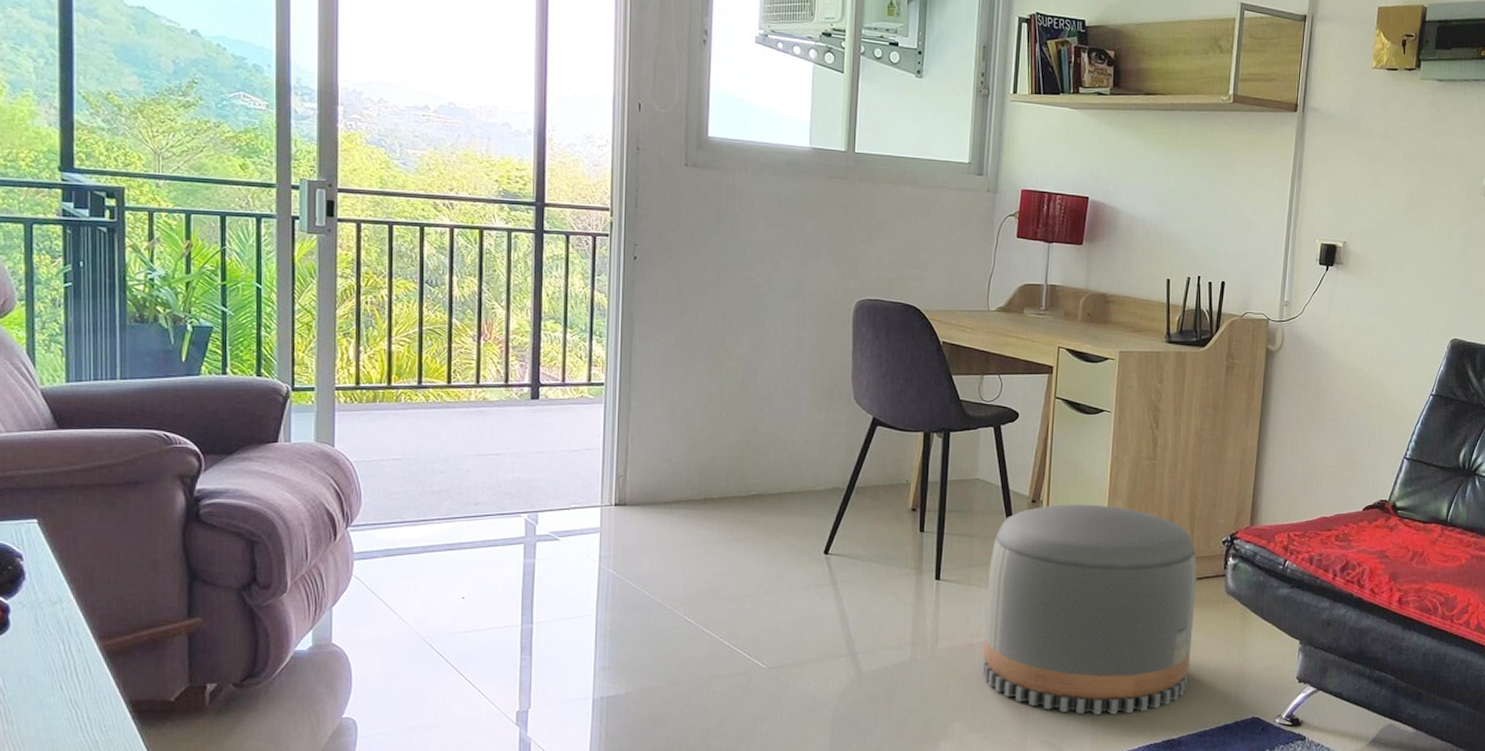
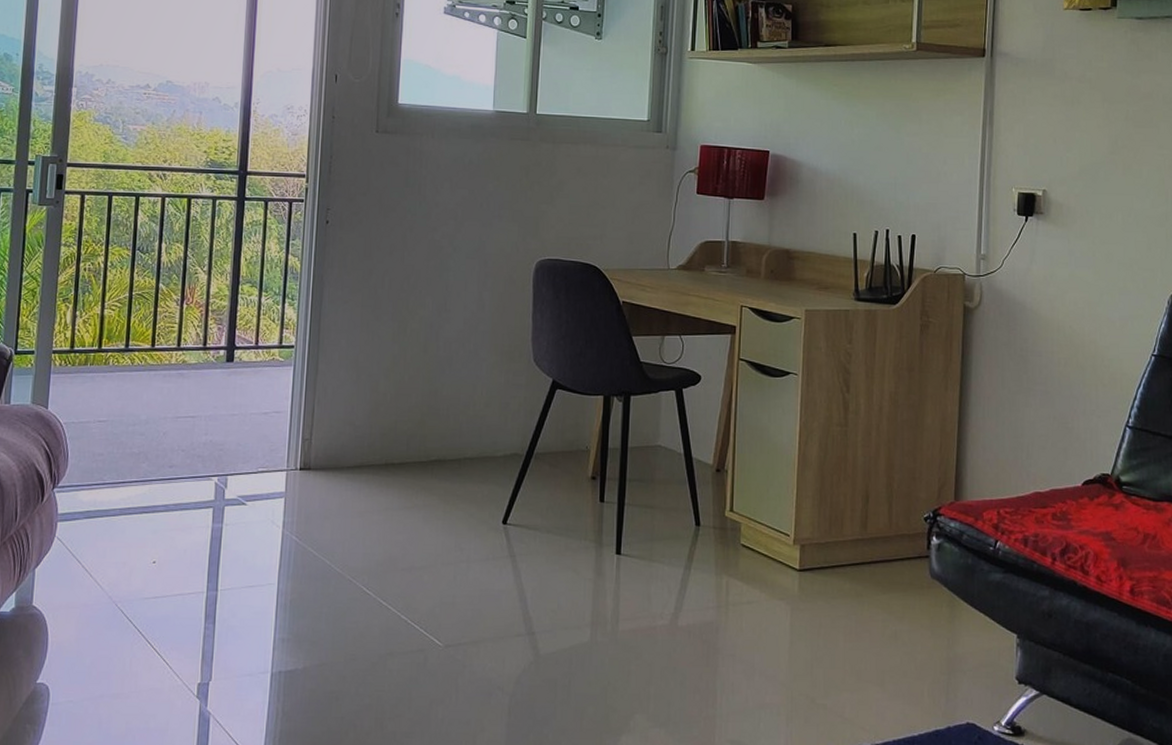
pouf: present [982,504,1197,715] -> none [666,474,897,713]

